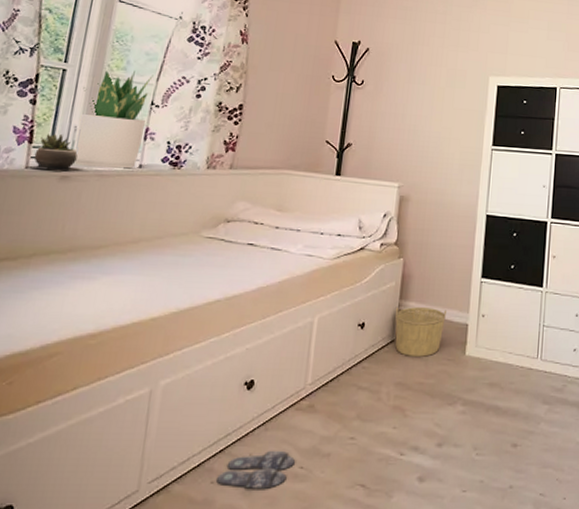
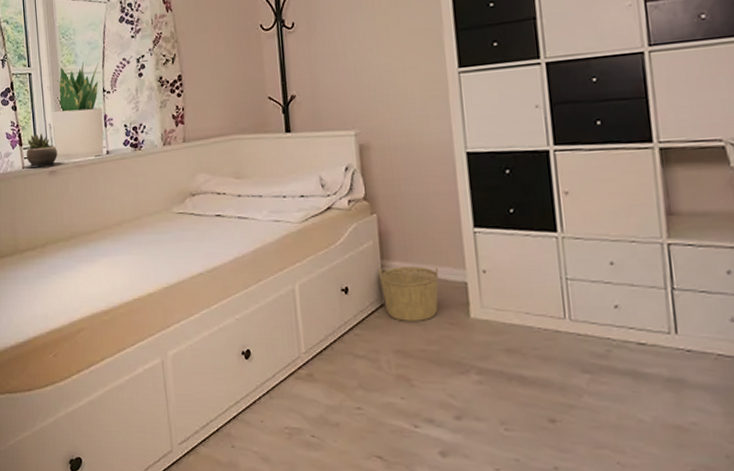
slippers: present [217,450,295,490] -> none [236,418,305,456]

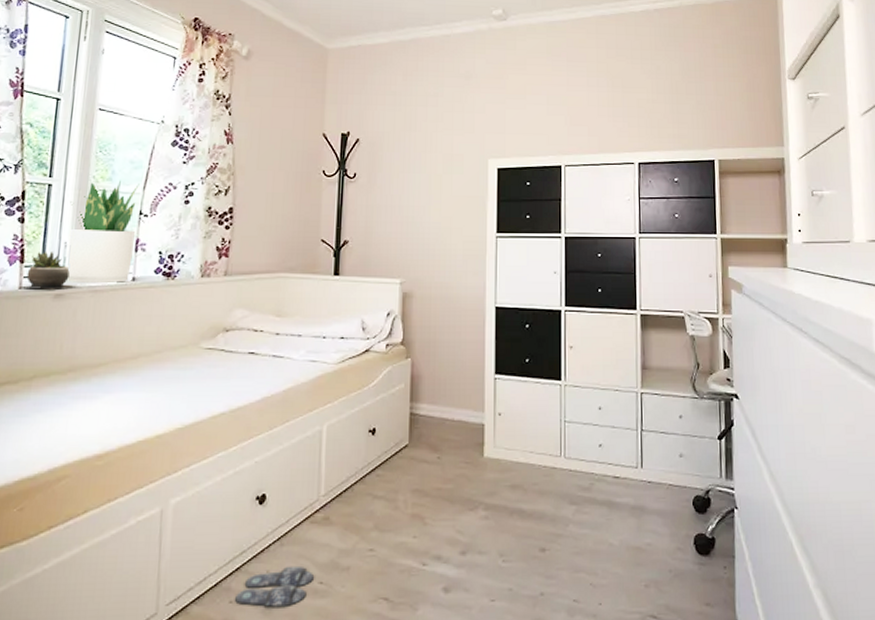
slippers: none [236,418,305,456] -> present [235,565,314,608]
basket: present [378,266,439,321] -> none [406,409,460,461]

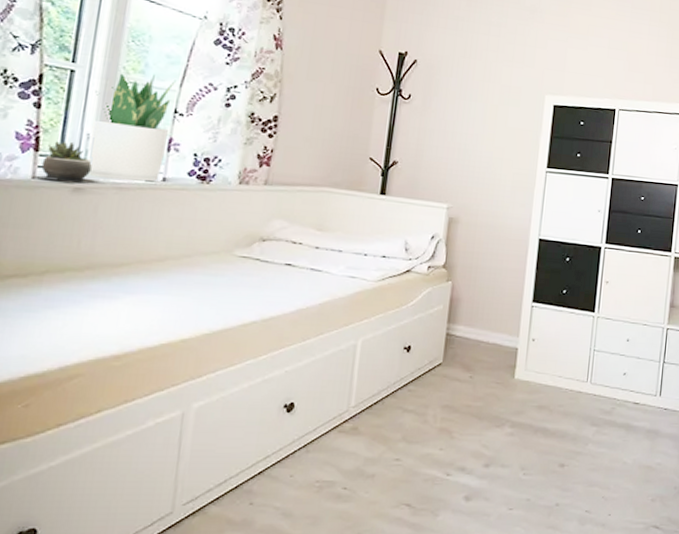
slippers: present [235,565,314,608] -> none [256,471,338,511]

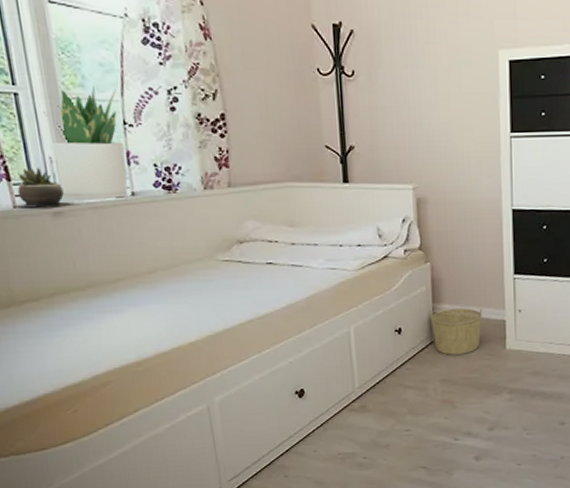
basket: none [442,331,496,380] -> present [430,308,482,355]

